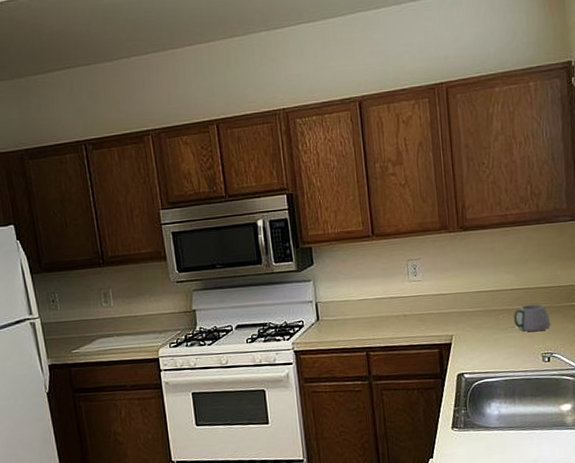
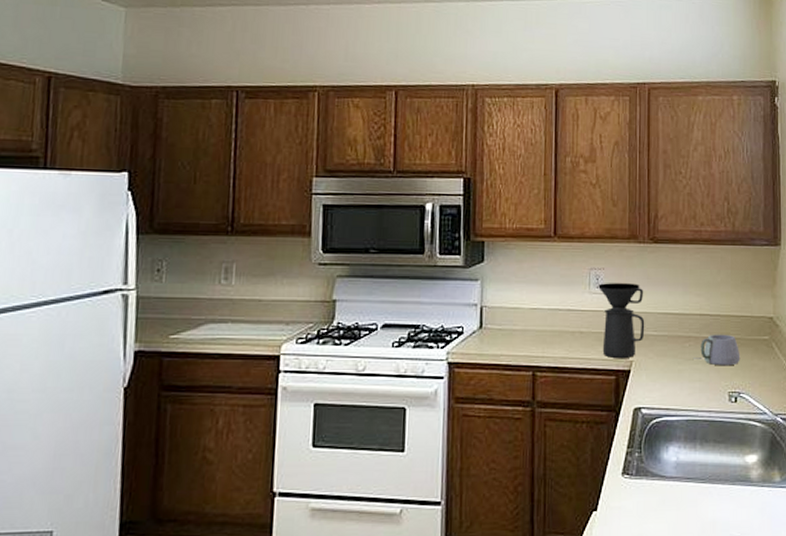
coffee maker: none [416,268,462,335] -> present [598,283,645,358]

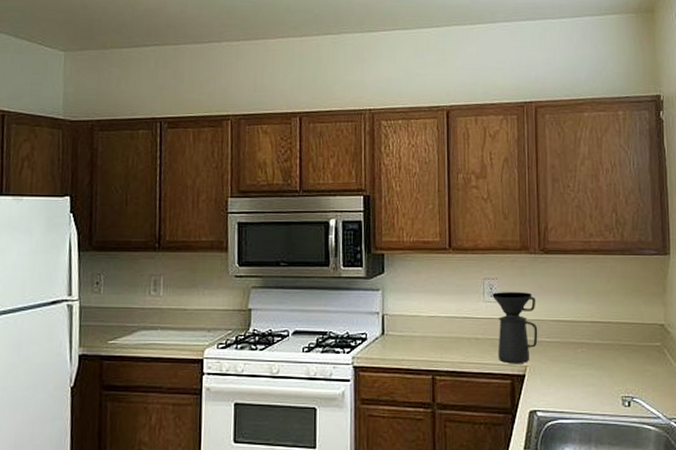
mug: present [692,334,741,366] -> none [585,340,633,371]

